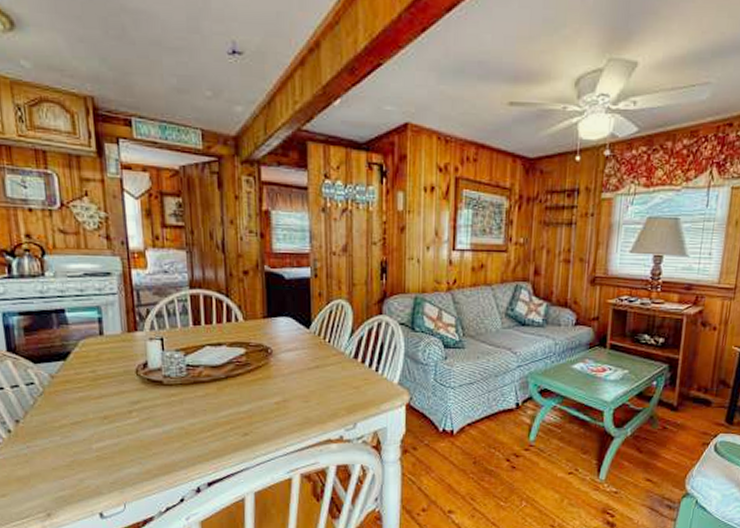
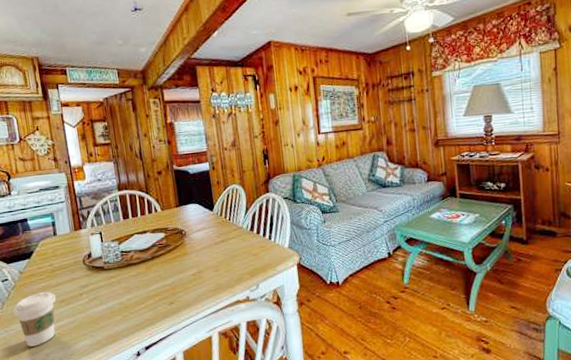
coffee cup: none [38,404,98,469] -> present [12,292,57,347]

